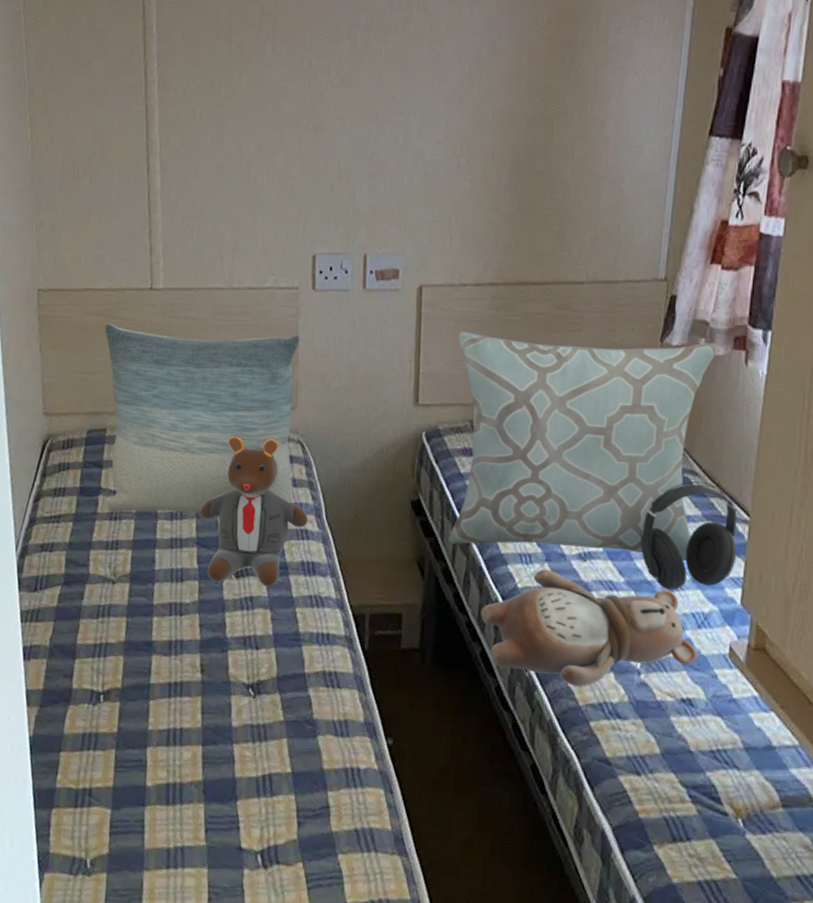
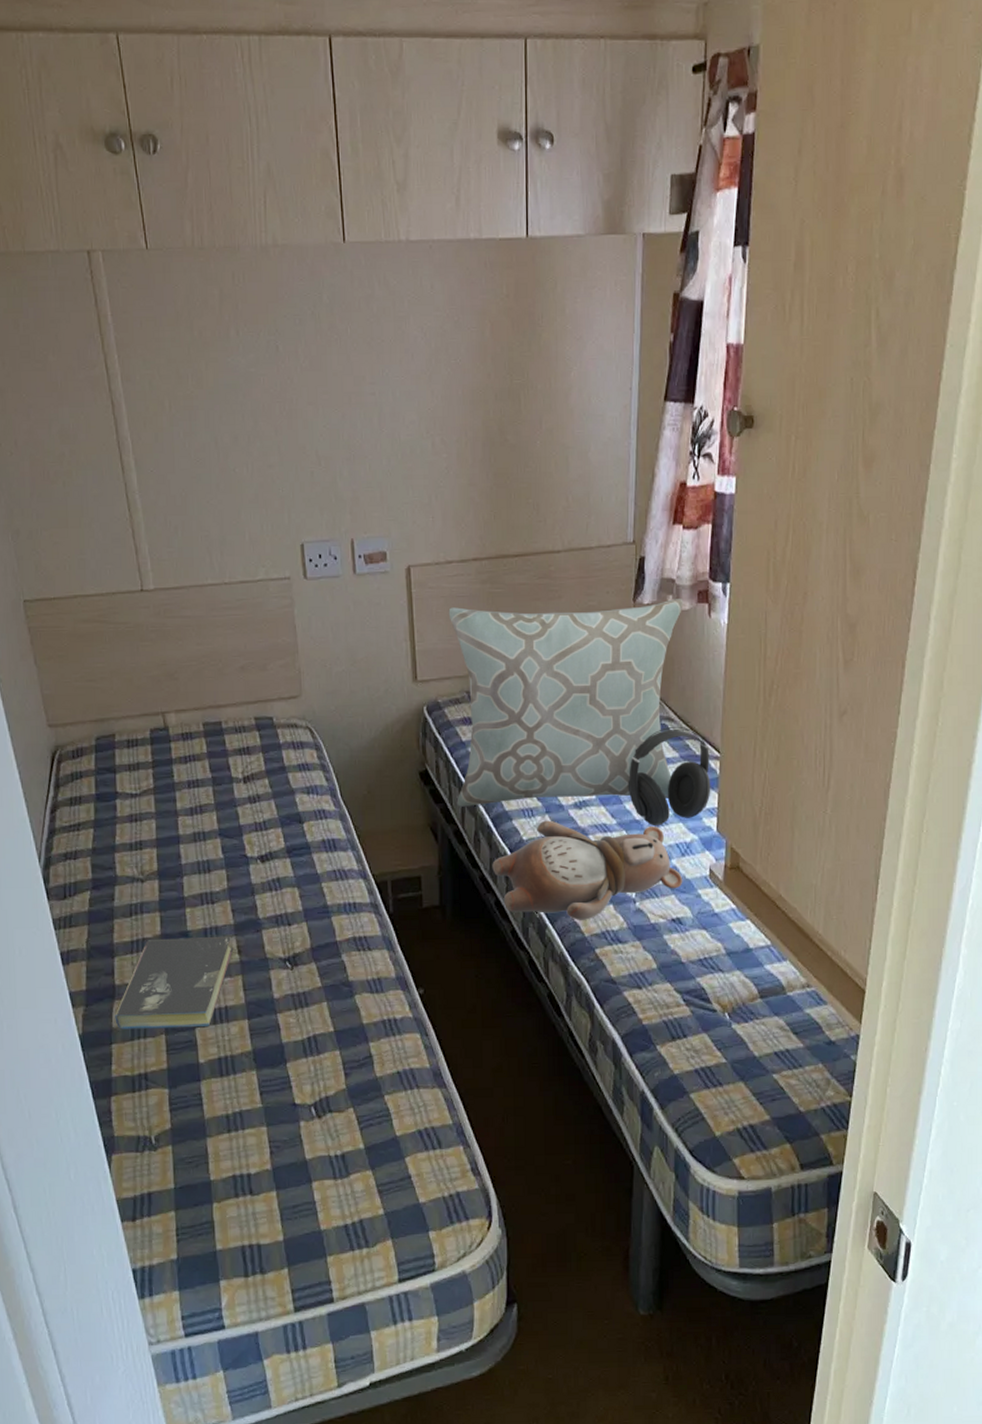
book: none [67,645,197,747] -> present [115,936,234,1029]
pillow: present [104,323,300,513] -> none [98,625,306,814]
teddy bear: present [198,436,308,588] -> none [217,727,324,869]

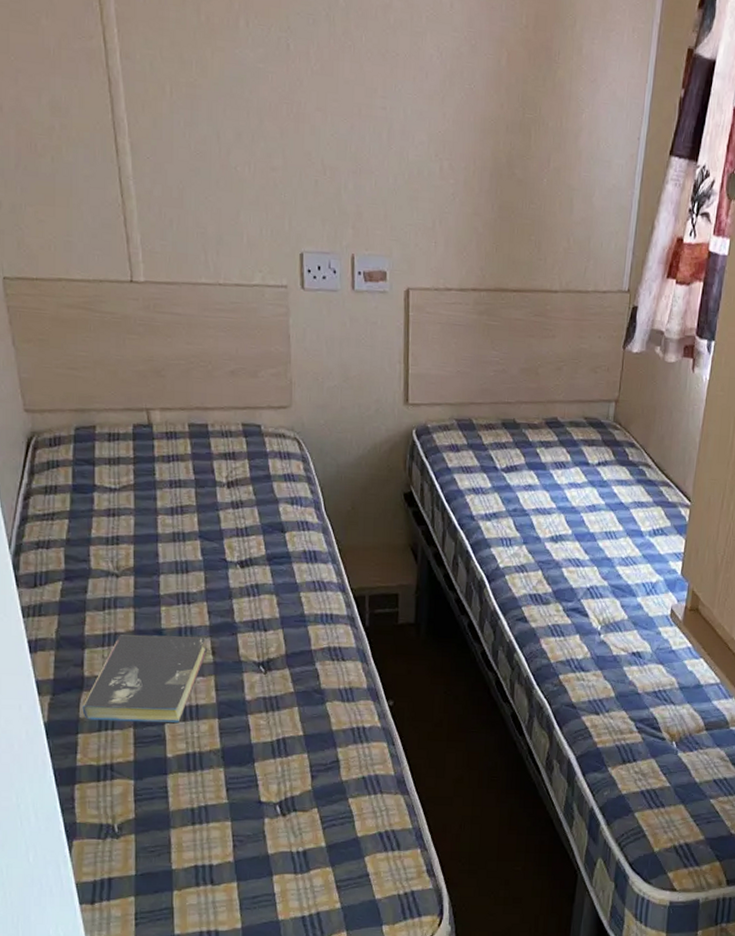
pillow: present [448,599,683,808] -> none [438,335,670,540]
teddy bear: present [492,820,683,921] -> none [468,550,646,648]
headphones: present [627,726,711,825] -> none [602,472,681,565]

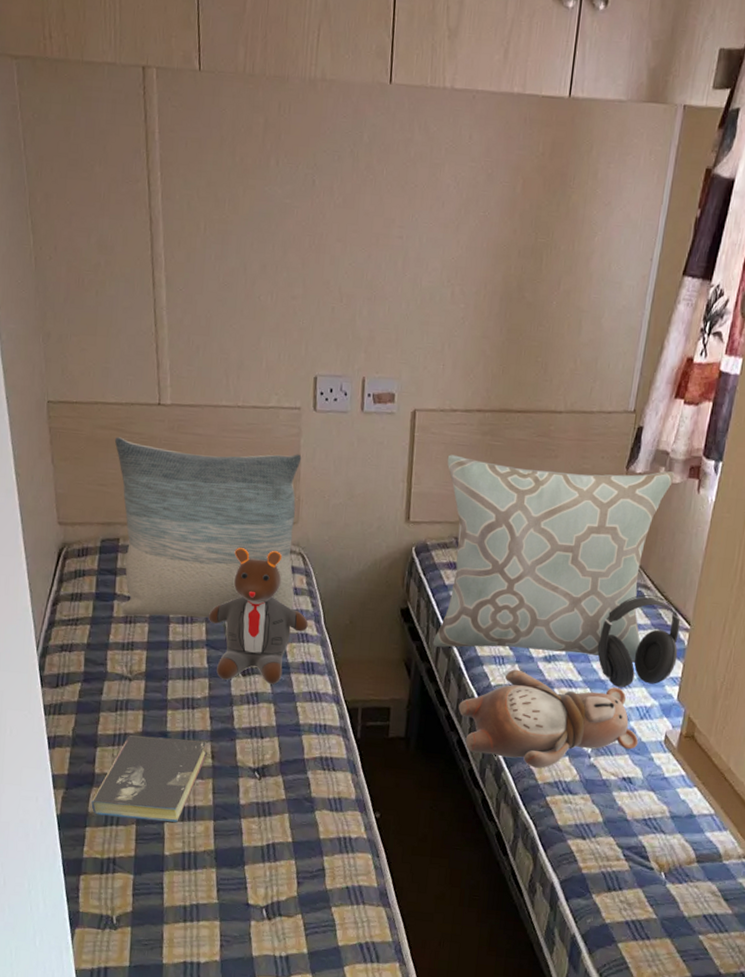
pillow: none [83,316,291,509] -> present [114,437,302,618]
teddy bear: none [199,433,308,575] -> present [208,547,308,685]
pillow: none [438,335,670,540] -> present [432,454,675,663]
teddy bear: none [468,550,646,648] -> present [458,669,639,769]
headphones: none [602,472,681,565] -> present [597,594,681,688]

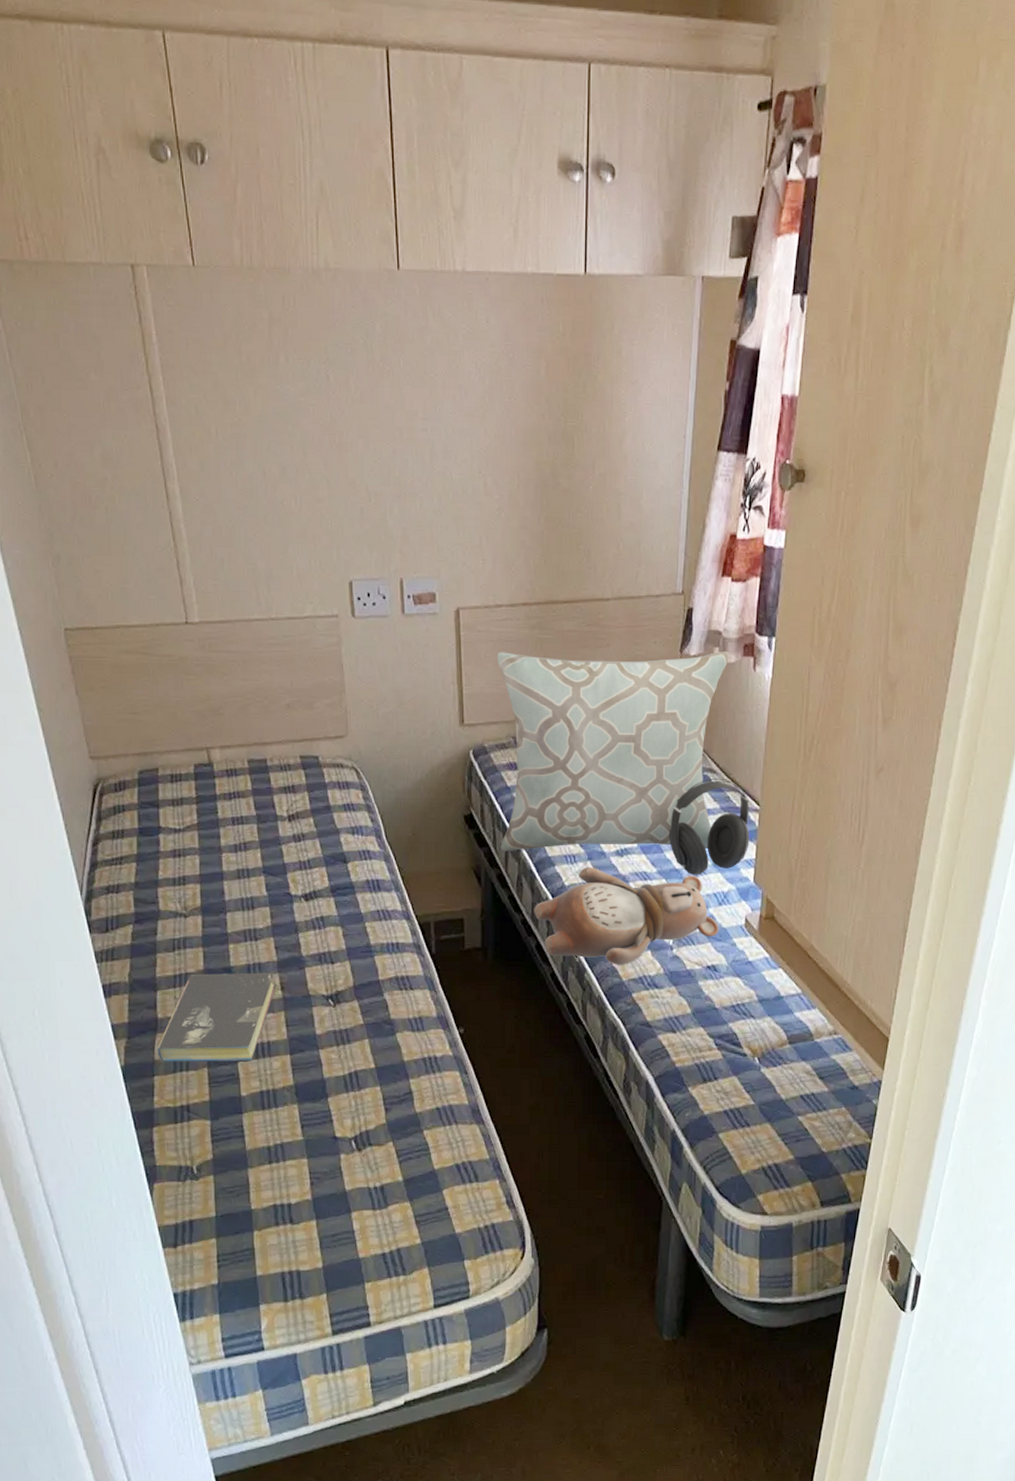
pillow: present [114,437,302,618] -> none [142,661,351,849]
teddy bear: present [208,547,308,685] -> none [262,766,369,907]

